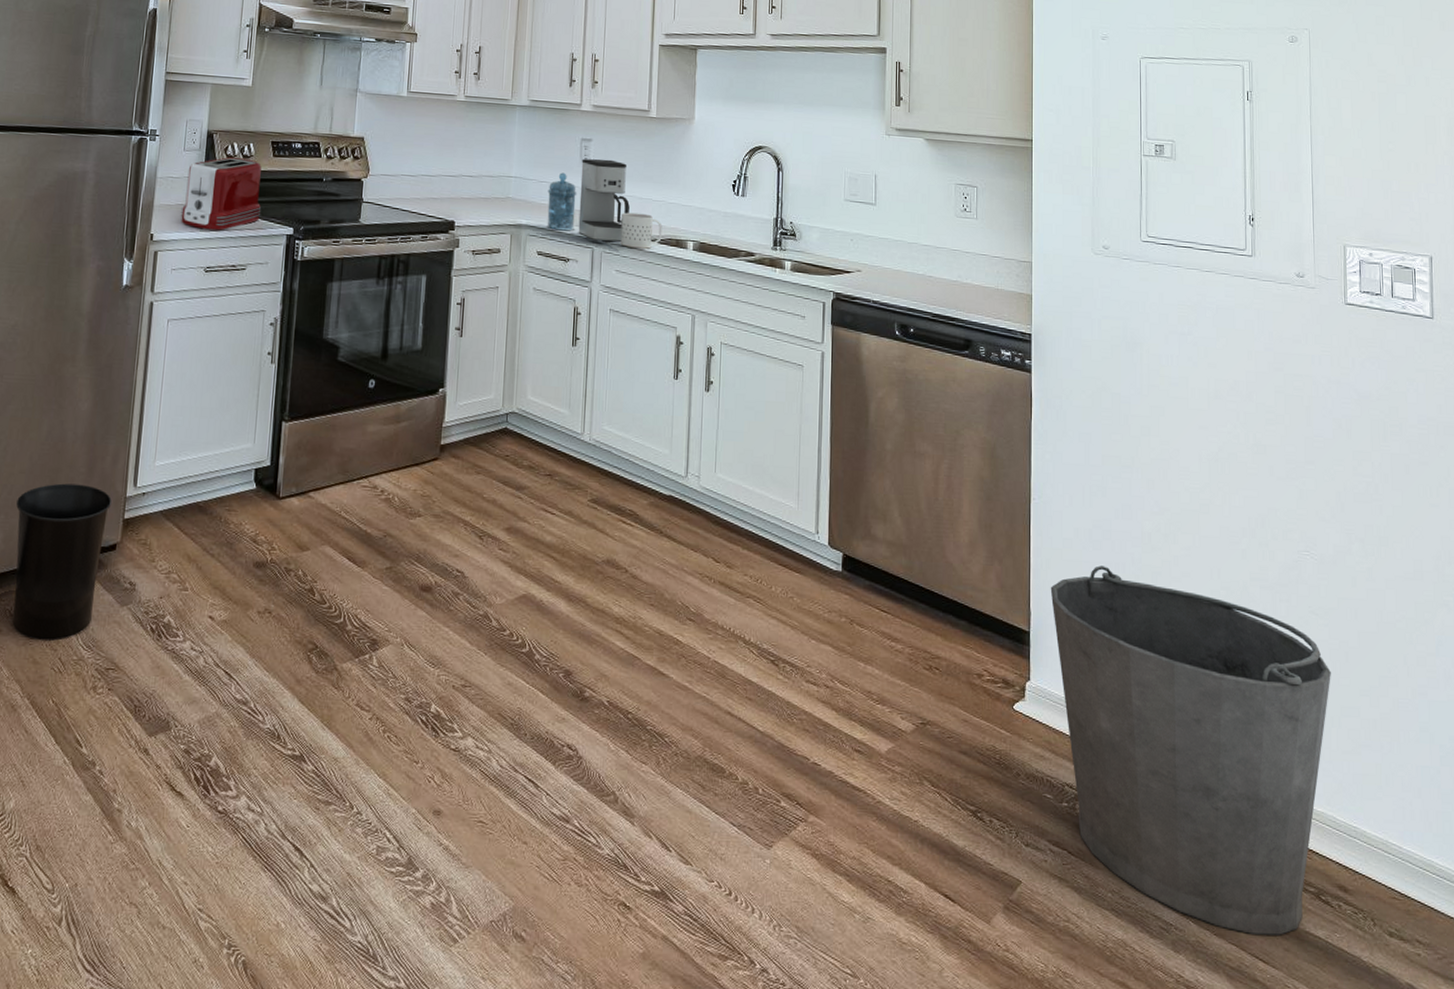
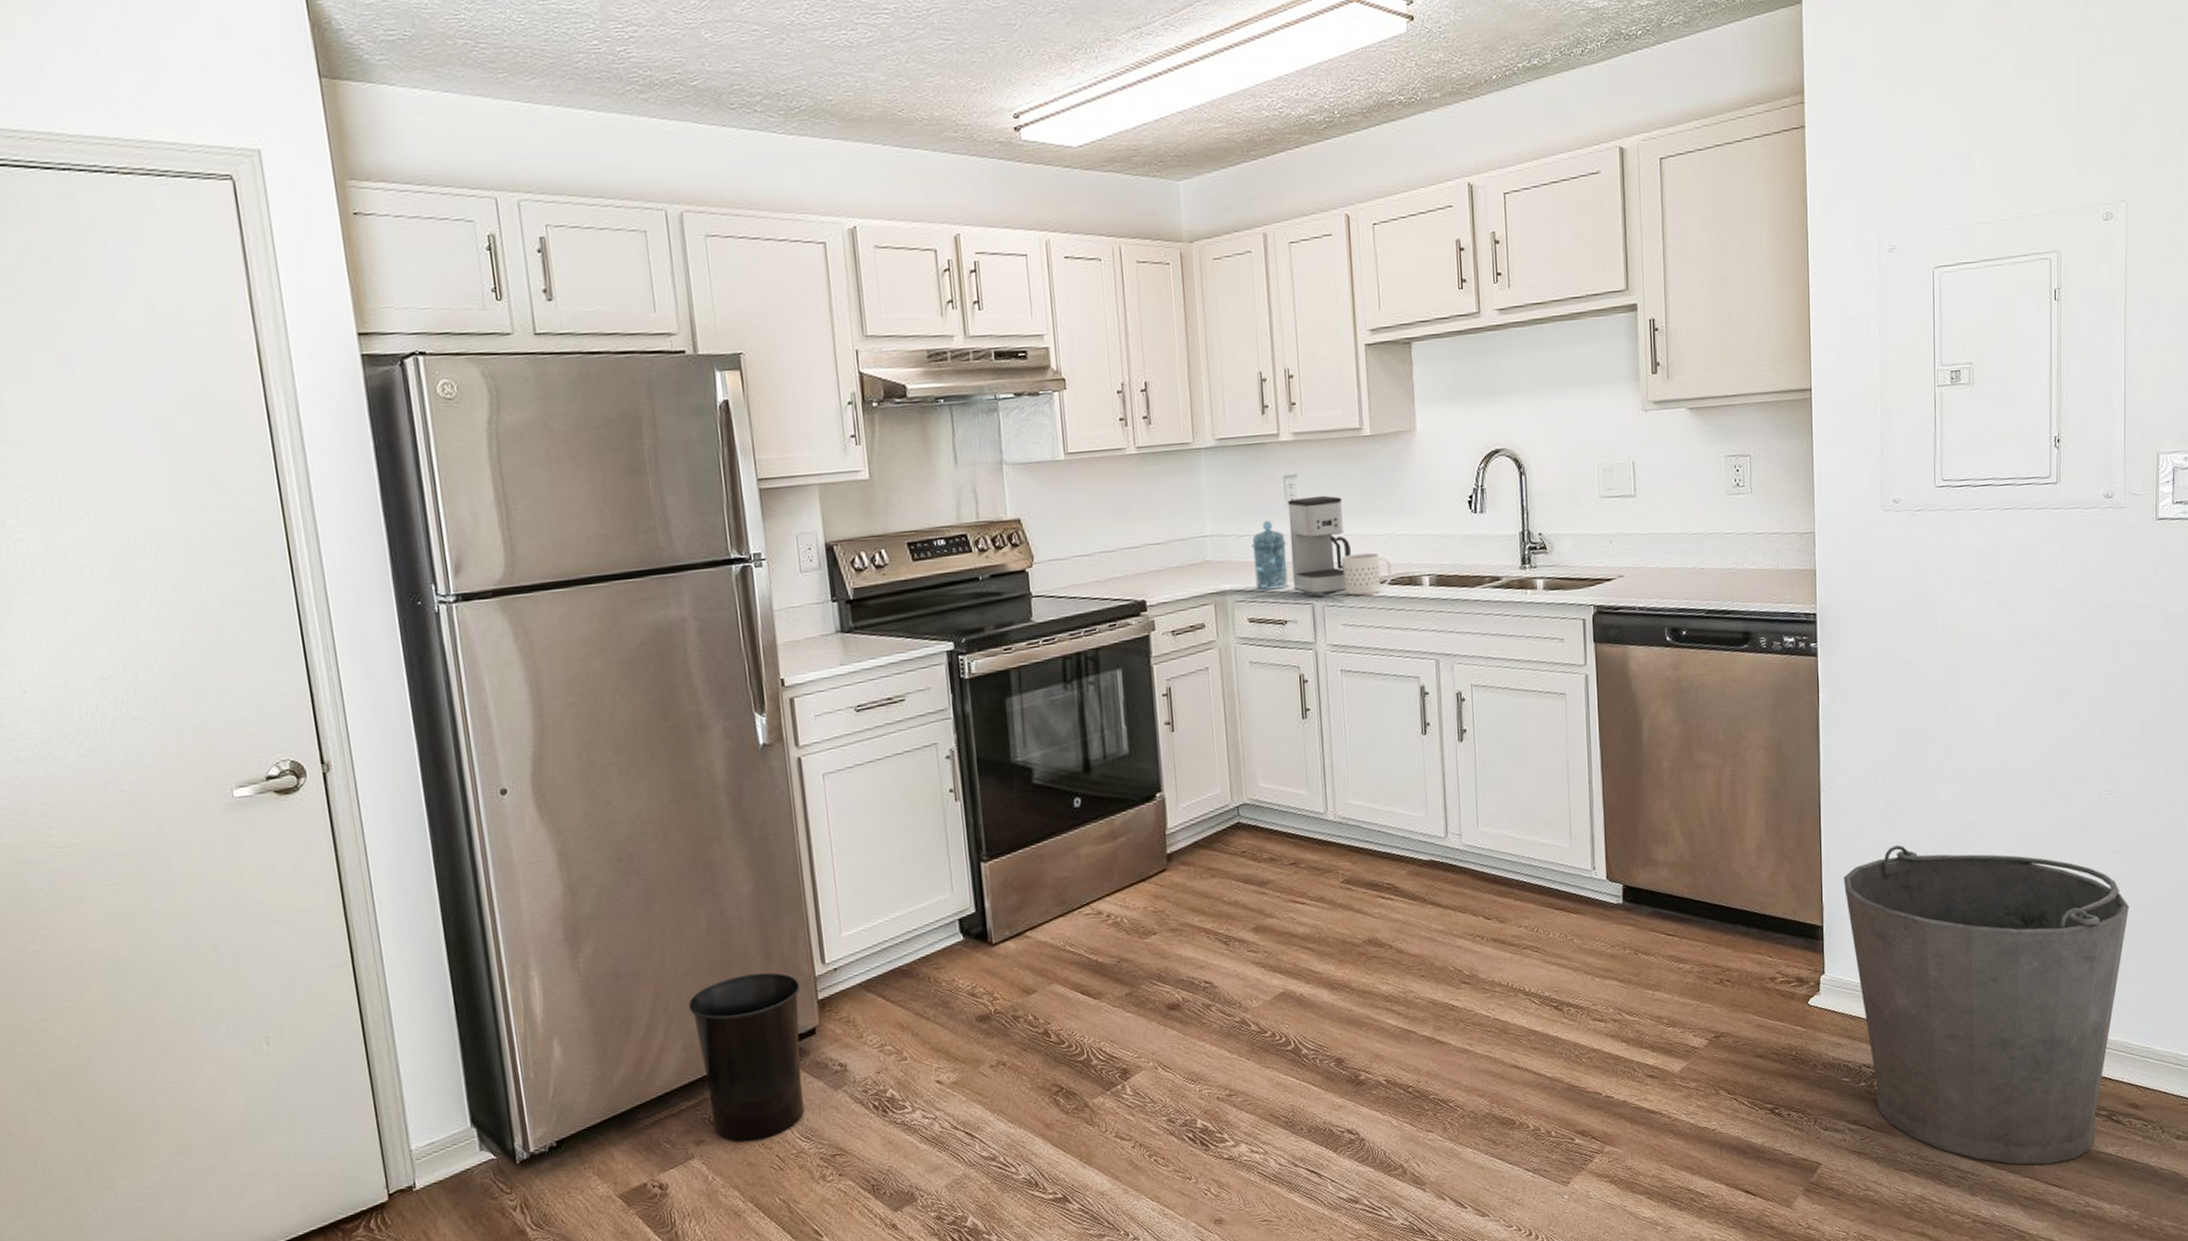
toaster: present [180,157,262,231] -> none [810,569,911,663]

